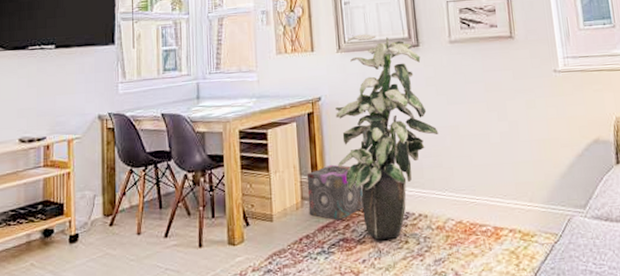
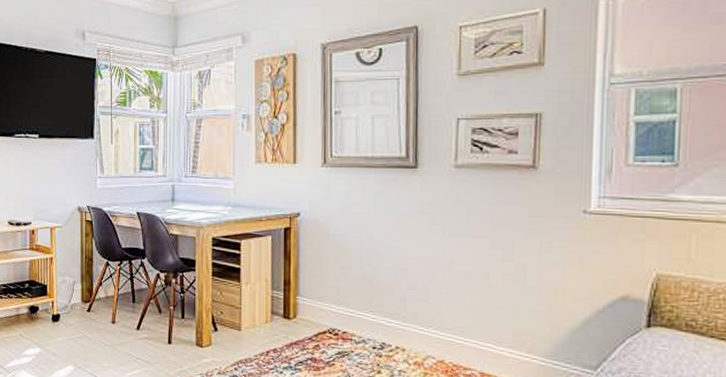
speaker: present [306,164,364,220] -> none [278,283,337,340]
indoor plant: present [335,34,439,240] -> none [313,149,429,367]

